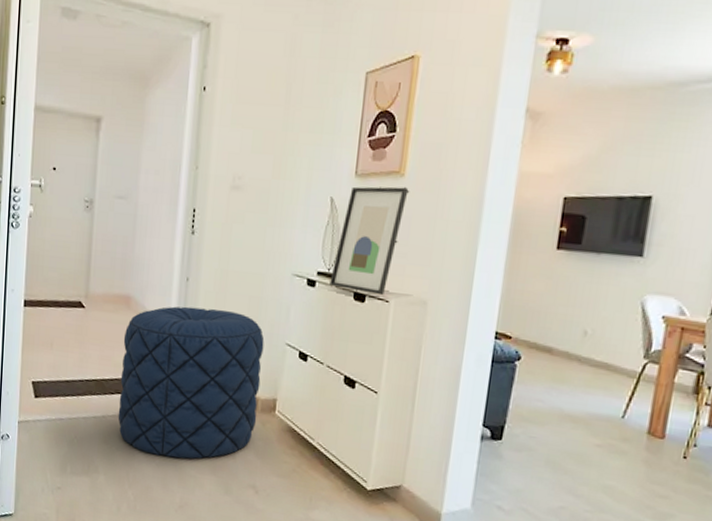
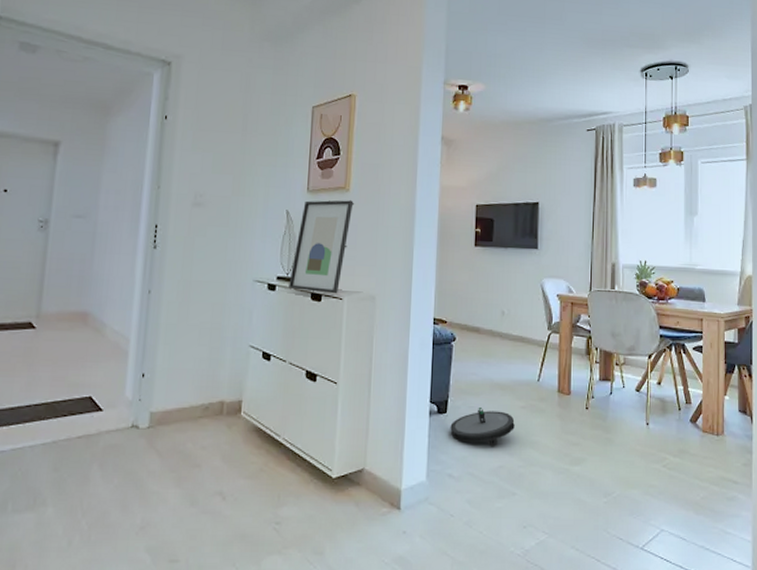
pouf: present [118,306,265,459] -> none [71,318,229,476]
robot vacuum: none [504,439,586,485] -> present [450,408,515,447]

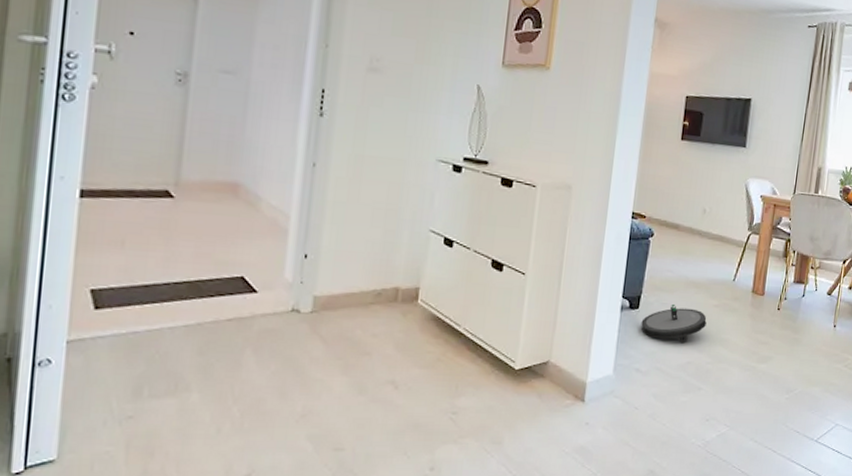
picture frame: present [289,199,355,294] -> none [476,76,555,181]

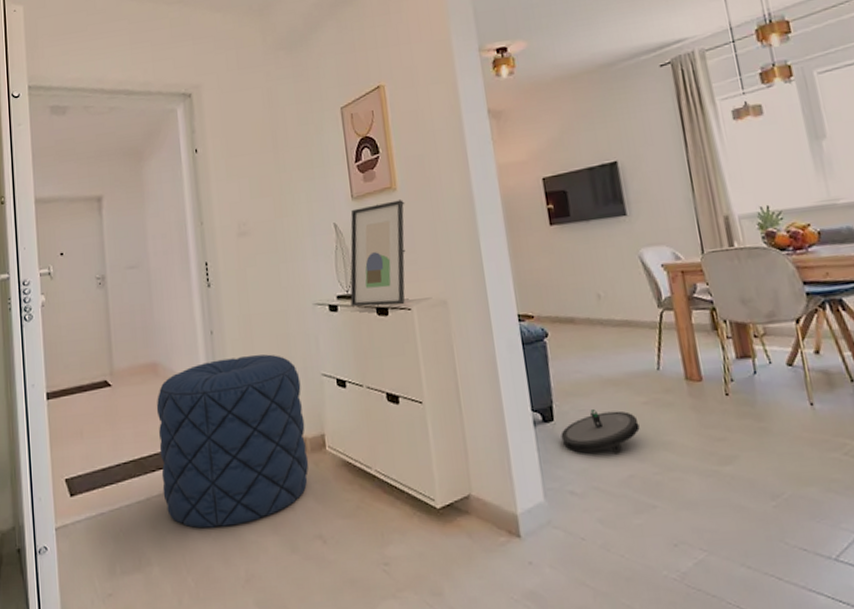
pouf: none [219,194,406,362] -> present [156,354,309,529]
picture frame: none [476,76,555,181] -> present [350,198,406,308]

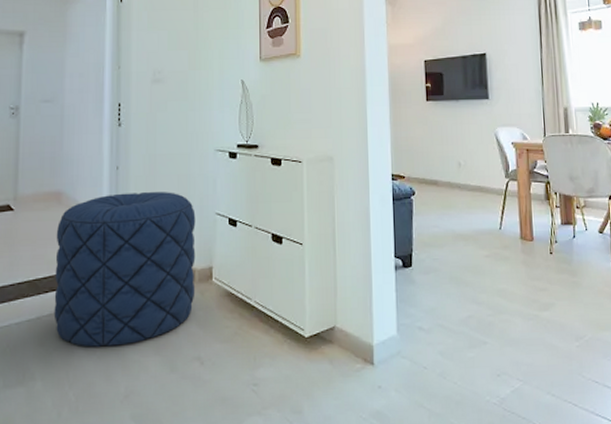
picture frame: present [350,198,406,308] -> none [249,64,307,158]
robot vacuum: present [561,410,640,455] -> none [416,259,480,298]

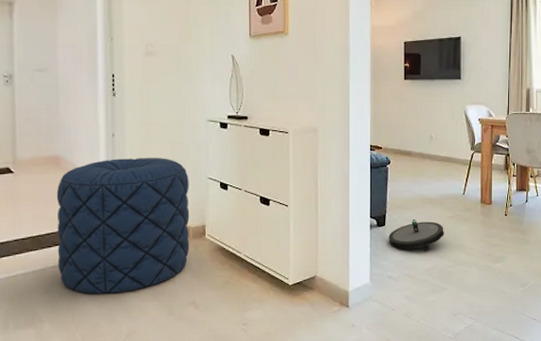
robot vacuum: none [416,259,480,298] -> present [388,220,444,252]

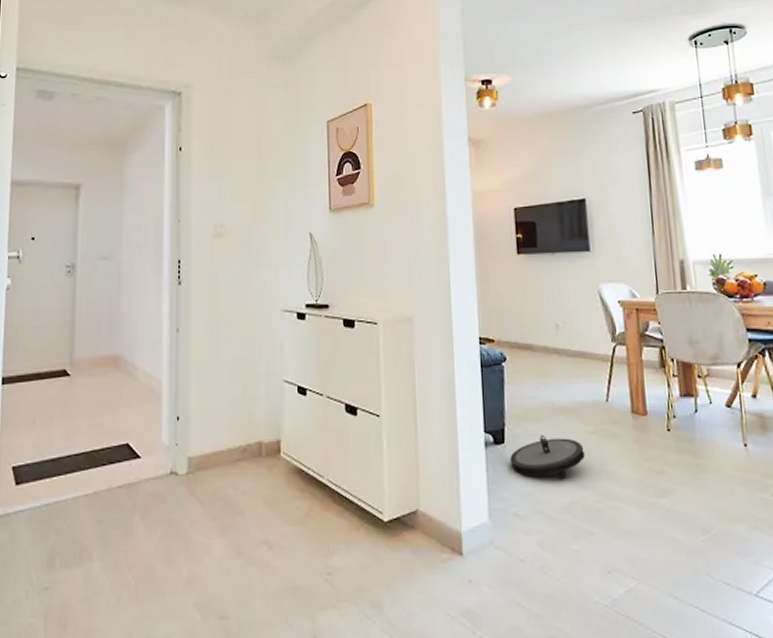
pouf: present [56,158,190,294] -> none [112,356,262,526]

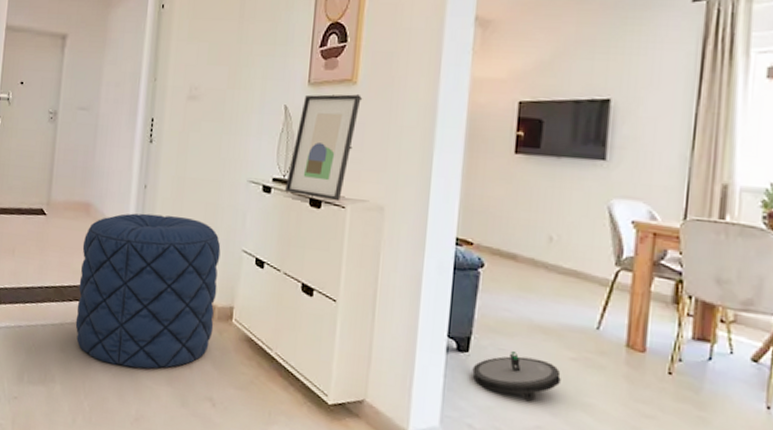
pouf: none [112,356,262,526] -> present [75,213,221,369]
picture frame: none [319,215,381,319] -> present [285,93,363,202]

